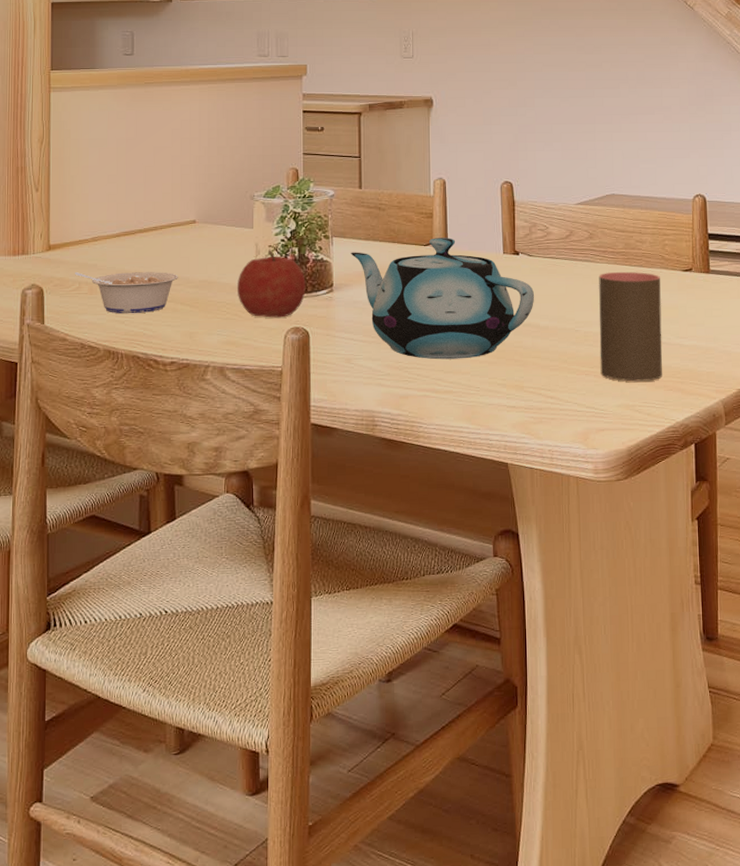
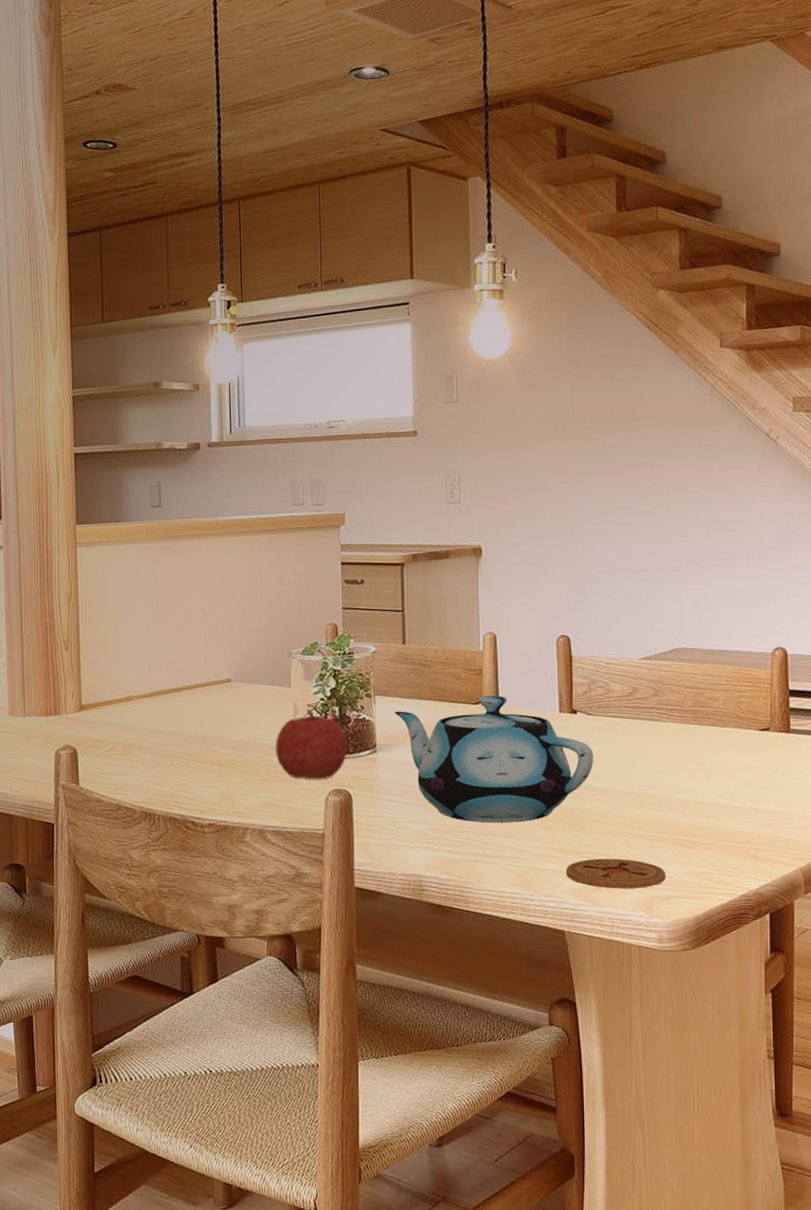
legume: present [75,272,178,314] -> none [108,732,214,775]
coaster: none [509,392,600,422] -> present [565,858,665,889]
cup: present [598,271,663,382] -> none [664,731,735,848]

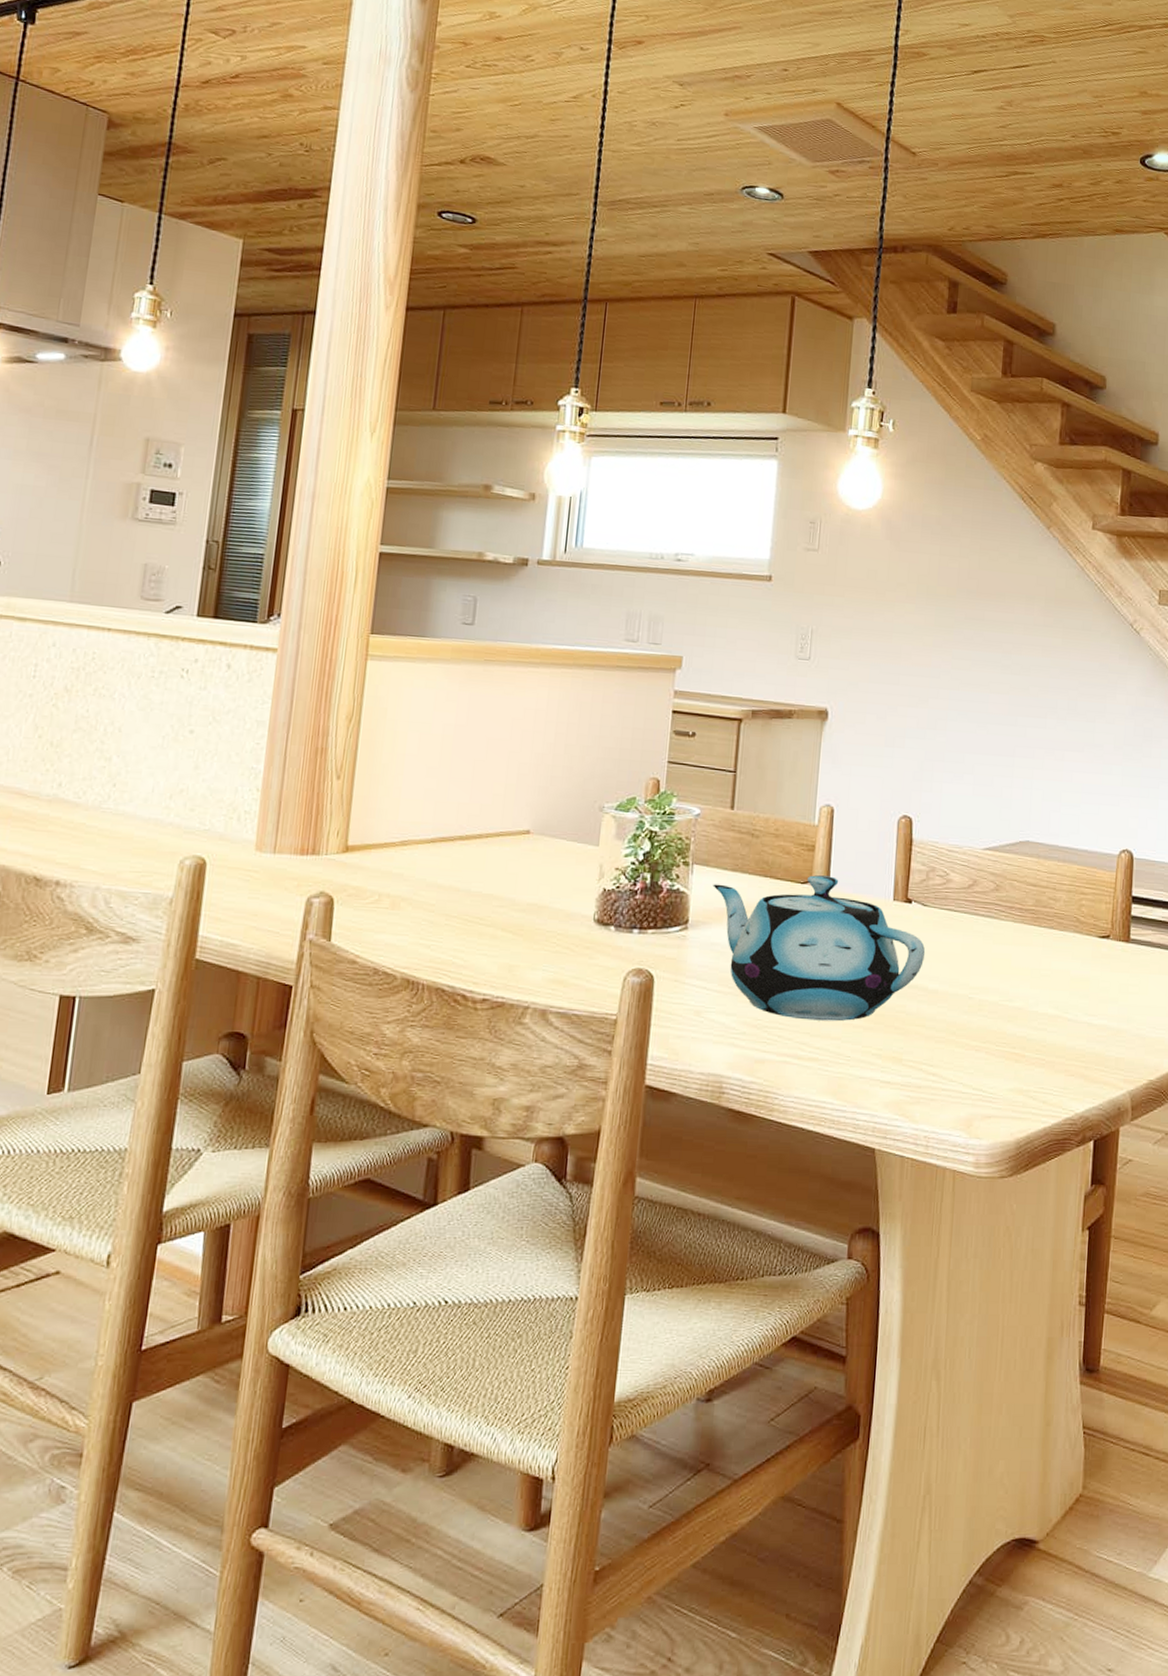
fruit: present [275,708,347,779] -> none [571,872,656,956]
coaster: present [565,858,665,889] -> none [883,1067,989,1105]

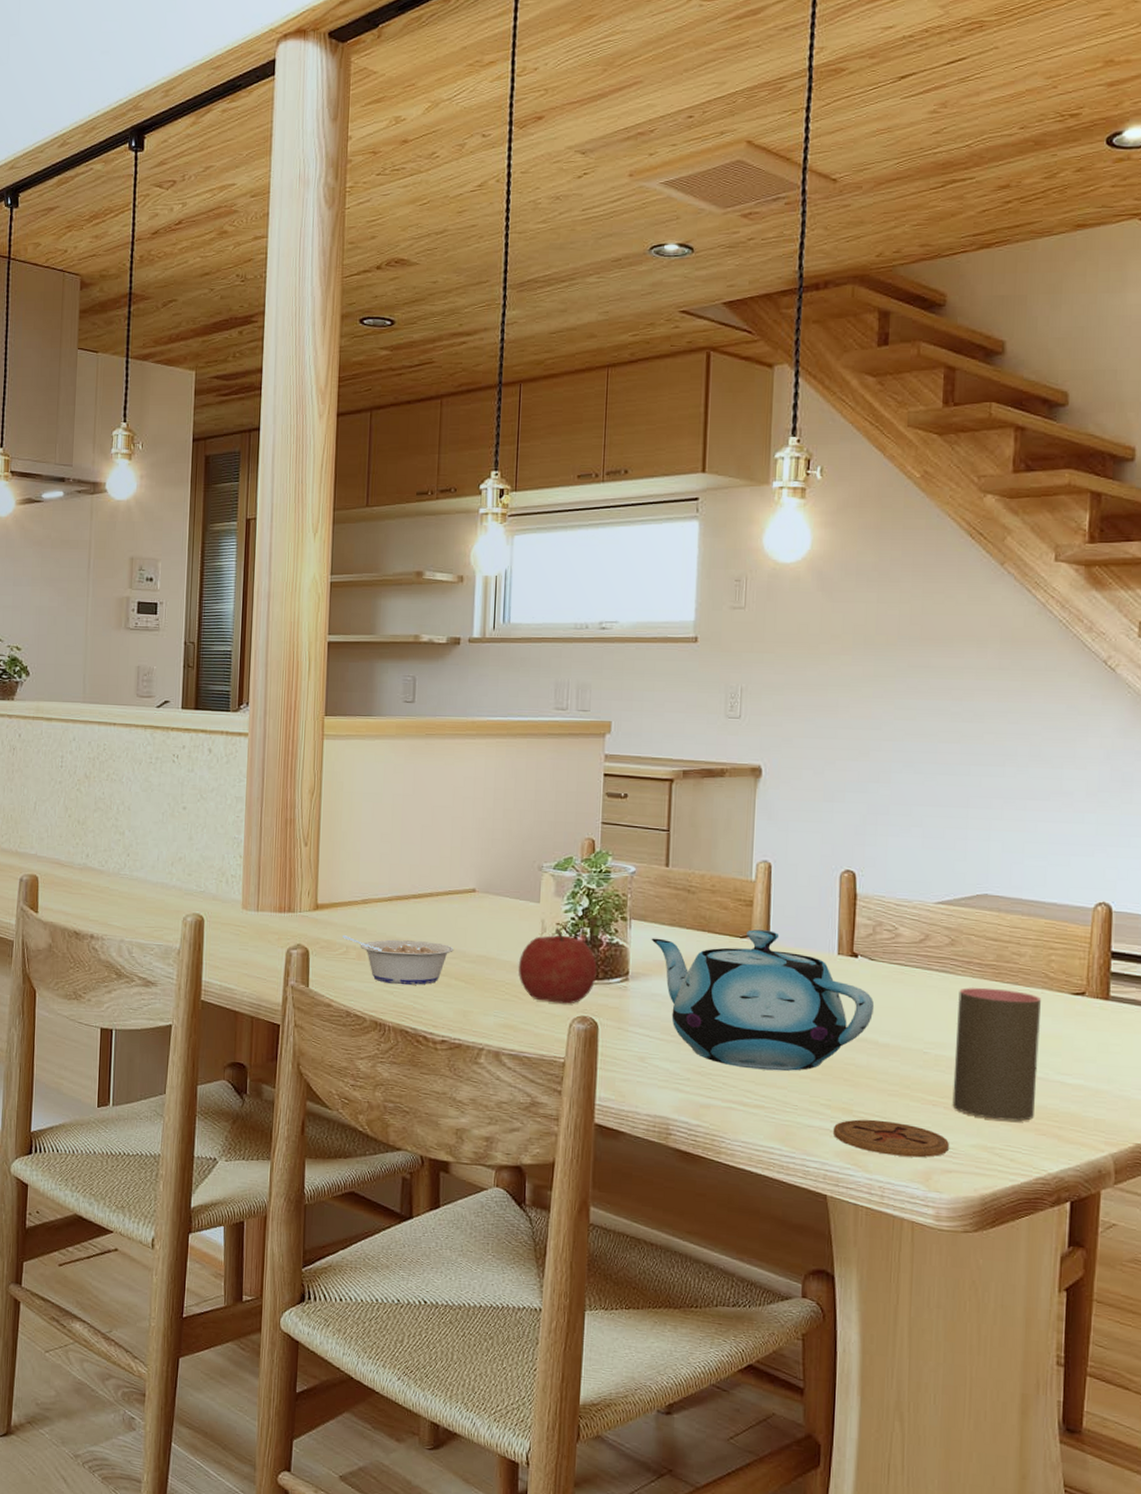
legume: none [375,881,502,938] -> present [343,935,454,985]
fruit: none [571,872,656,956] -> present [518,927,597,1004]
coaster: none [883,1067,989,1105] -> present [833,1119,949,1158]
cup: none [993,931,1072,1063] -> present [952,987,1041,1121]

